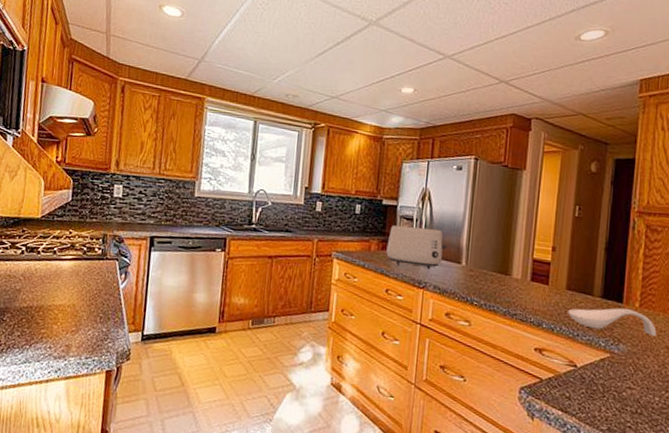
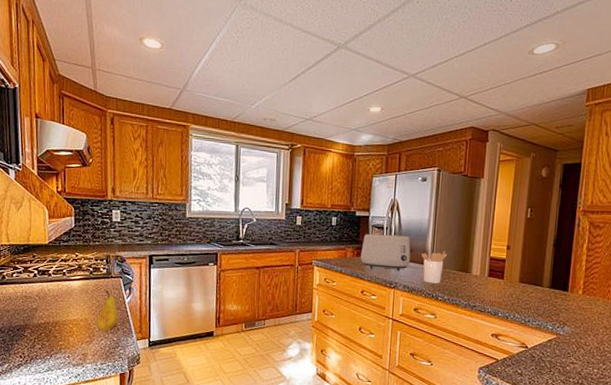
fruit: none [84,273,111,321] -> present [96,290,119,331]
utensil holder: none [454,248,485,287] -> present [421,250,448,284]
spoon rest: present [568,308,657,337] -> none [520,295,597,319]

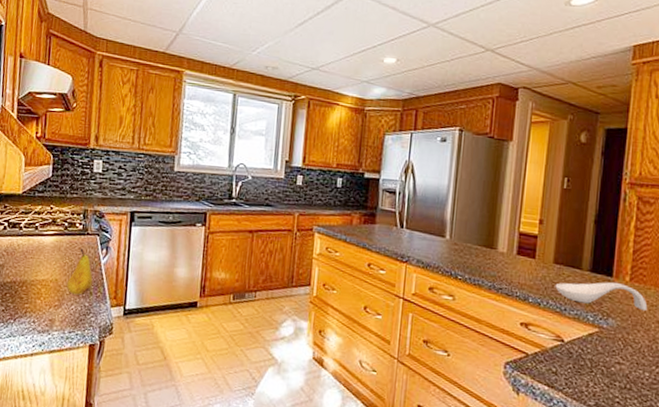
toaster: present [360,233,415,271] -> none [368,198,432,243]
utensil holder: present [421,250,448,284] -> none [438,222,470,260]
spoon rest: none [520,295,597,319] -> present [555,282,648,312]

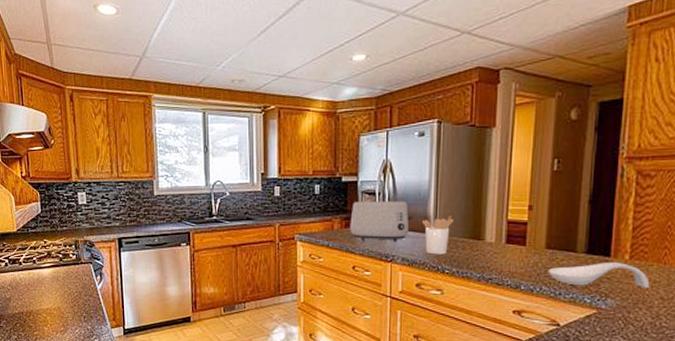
fruit: present [67,249,93,295] -> none [69,277,92,320]
toaster: none [368,198,432,243] -> present [350,201,414,242]
utensil holder: none [438,222,470,260] -> present [421,215,455,255]

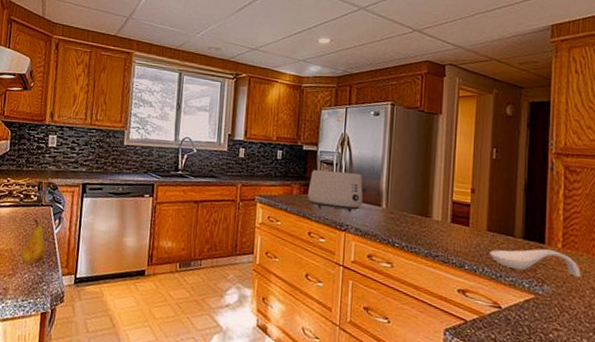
fruit: none [69,277,92,320] -> present [21,219,46,264]
utensil holder: present [421,215,455,255] -> none [374,191,405,229]

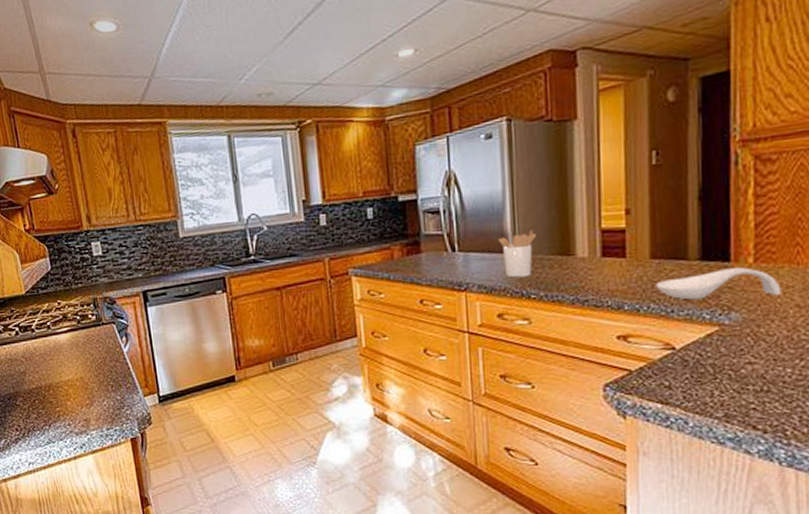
fruit: present [21,219,46,264] -> none [93,341,120,390]
toaster: present [308,169,368,212] -> none [412,217,489,269]
utensil holder: none [374,191,405,229] -> present [497,229,537,278]

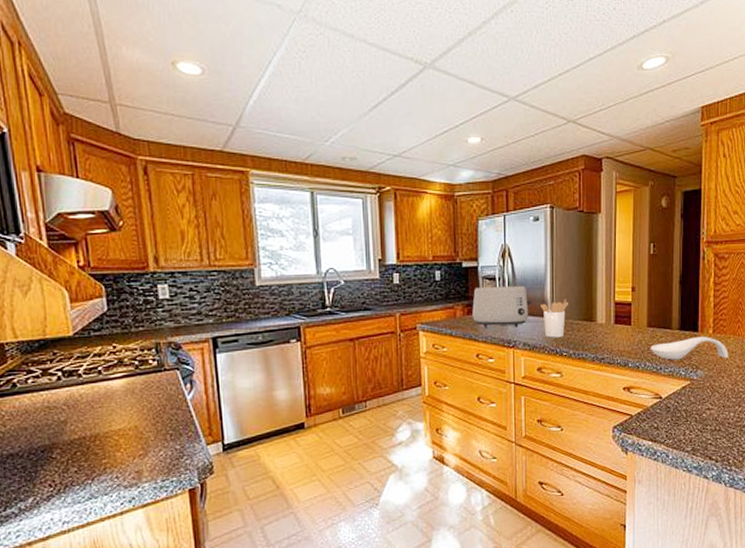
toaster: none [412,217,489,269] -> present [472,285,533,327]

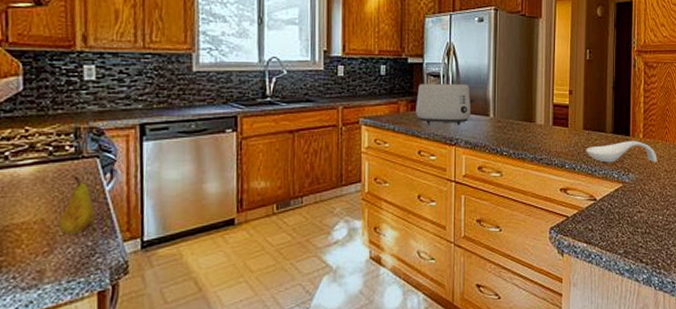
fruit: none [150,387,181,439] -> present [59,176,95,235]
utensil holder: present [540,299,569,338] -> none [482,99,510,137]

